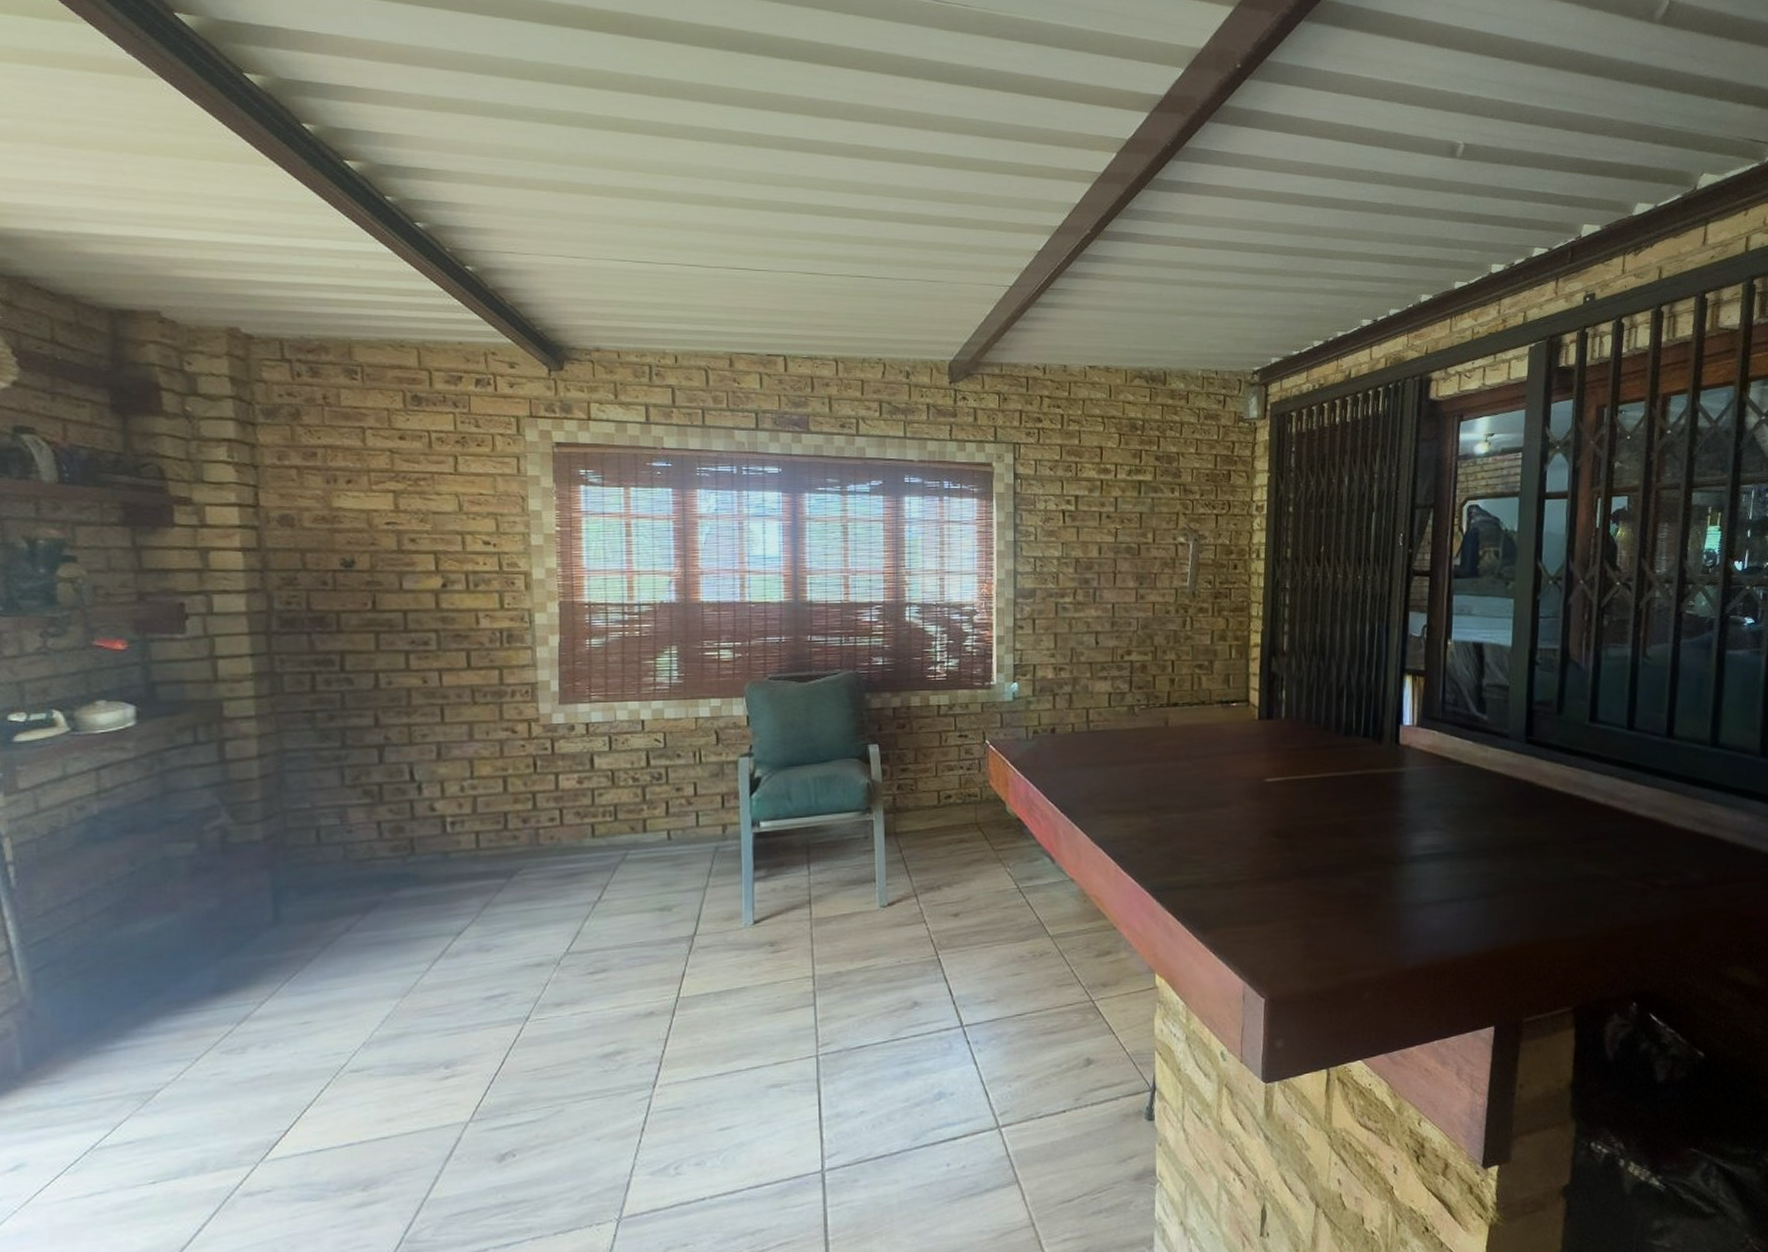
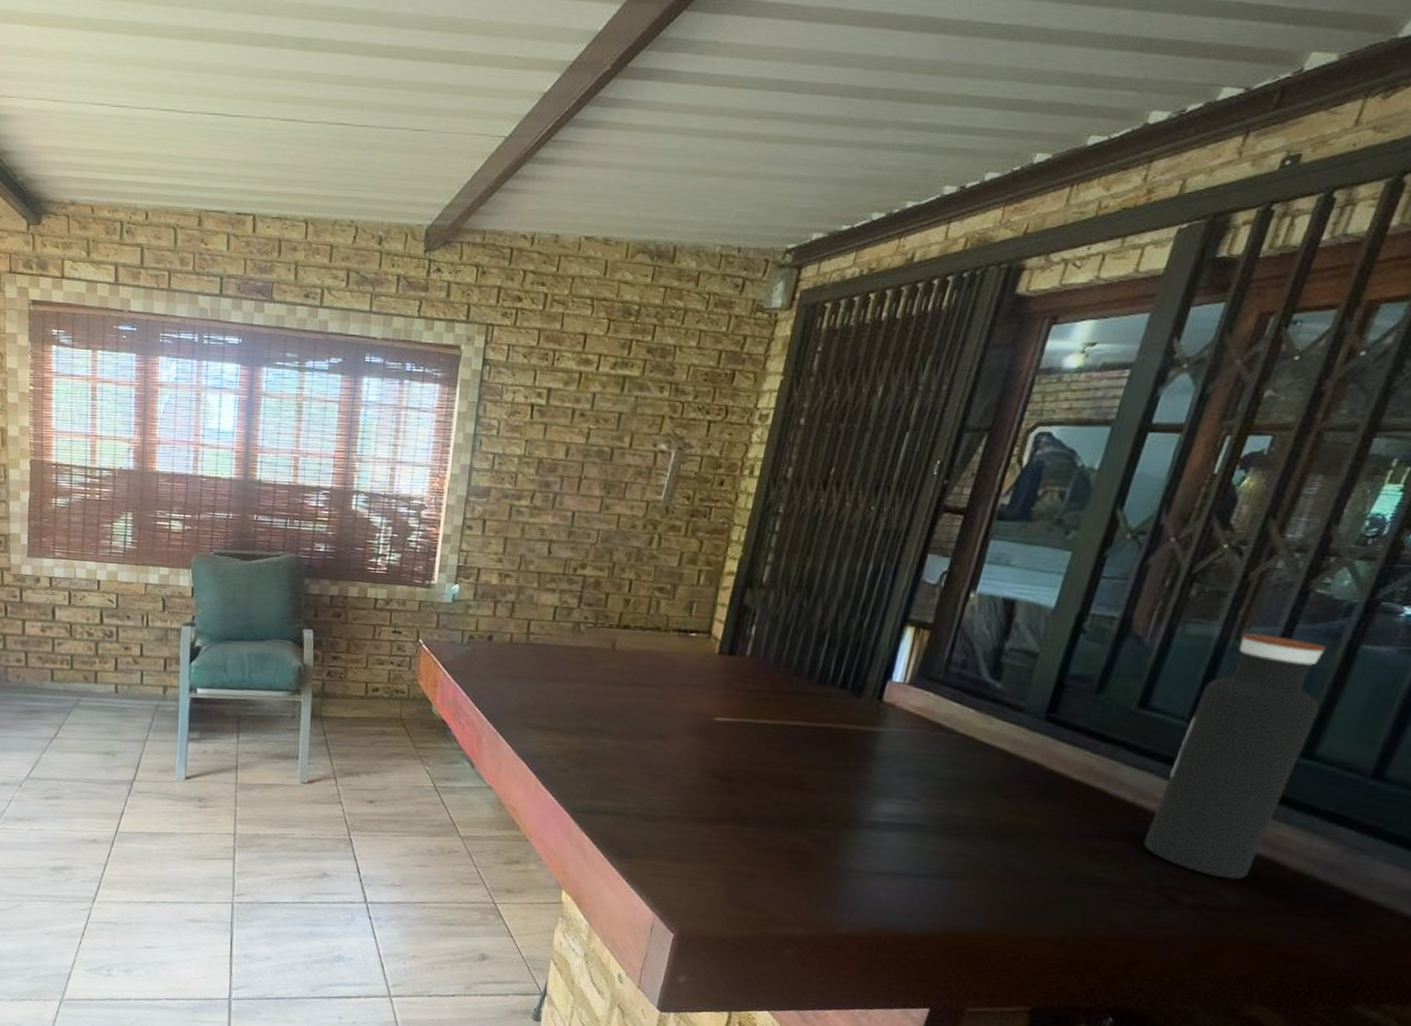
water bottle: none [1621,650,1712,859] -> present [1143,633,1327,880]

